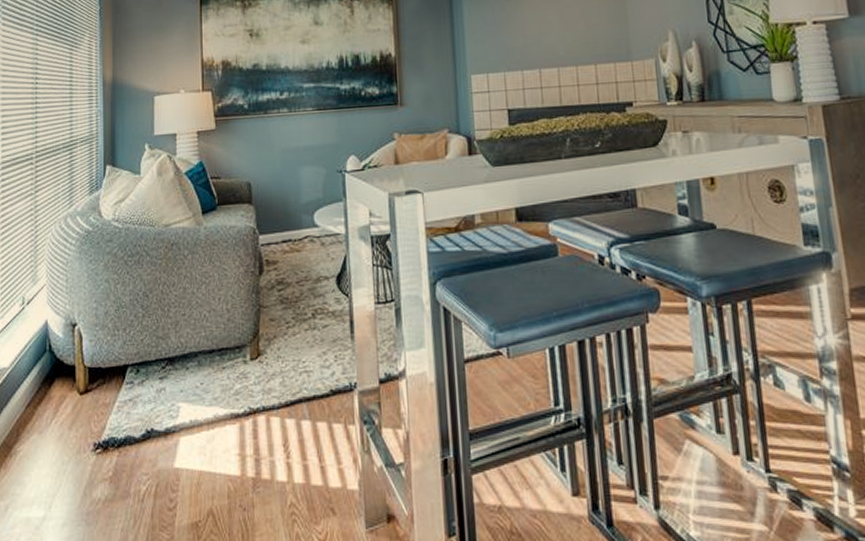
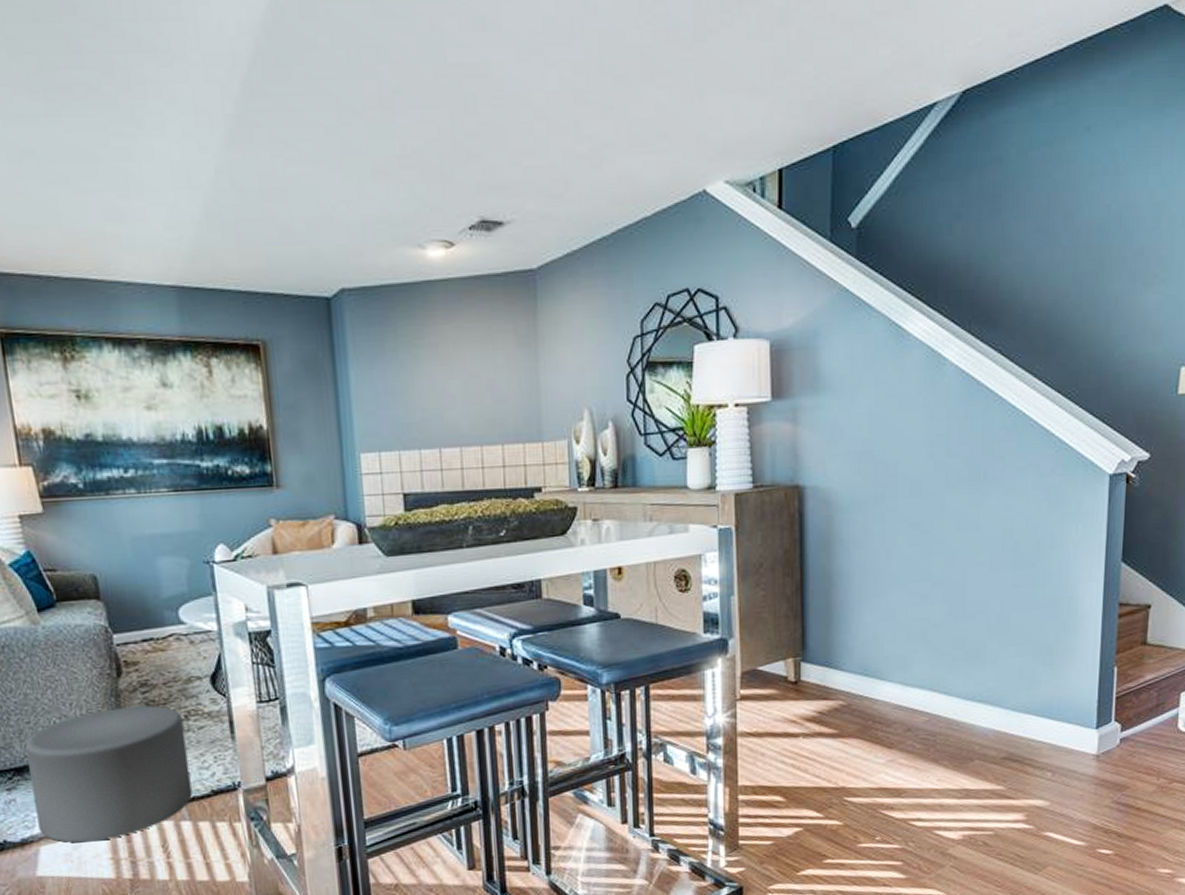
pouf: none [179,303,314,436] -> present [25,705,192,843]

